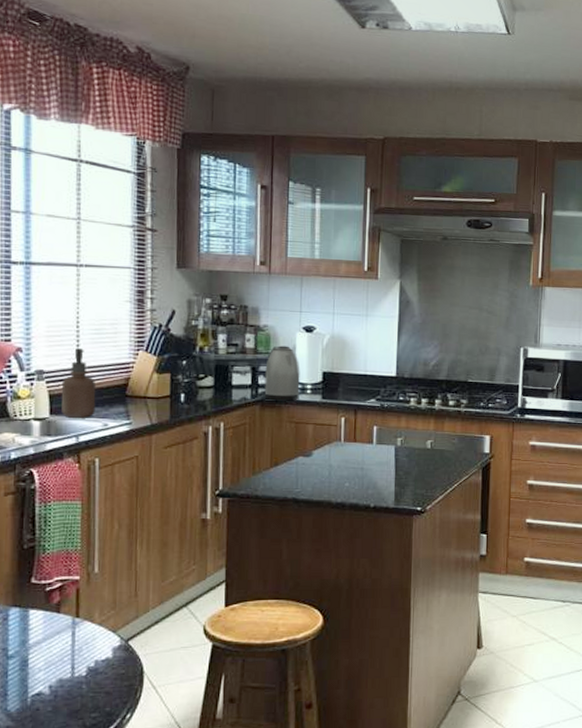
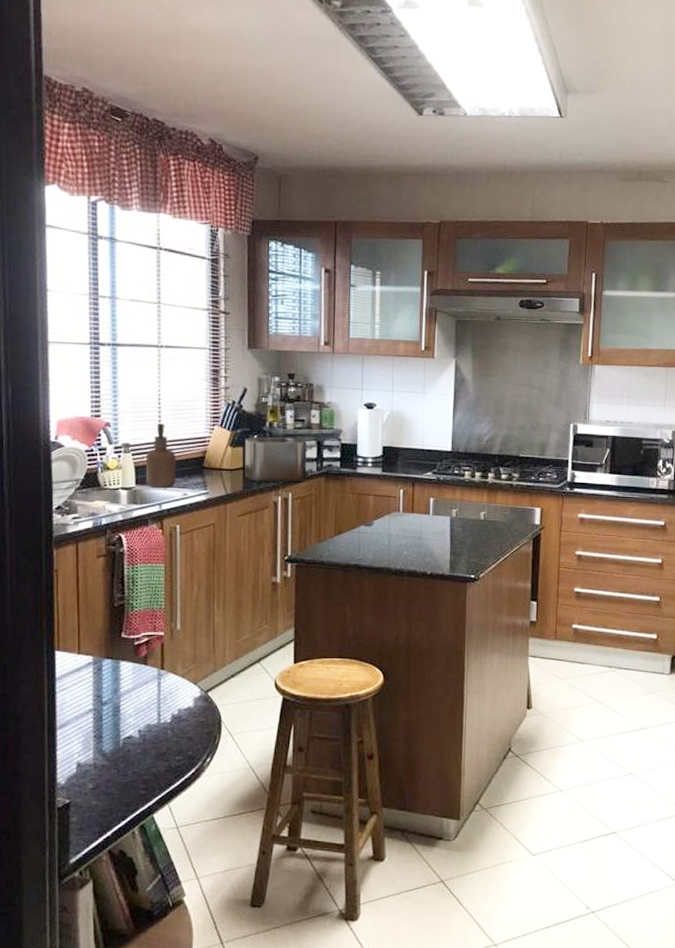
toaster: none [172,362,243,413] -> present [244,437,309,484]
kettle: present [264,345,300,401] -> none [329,421,362,474]

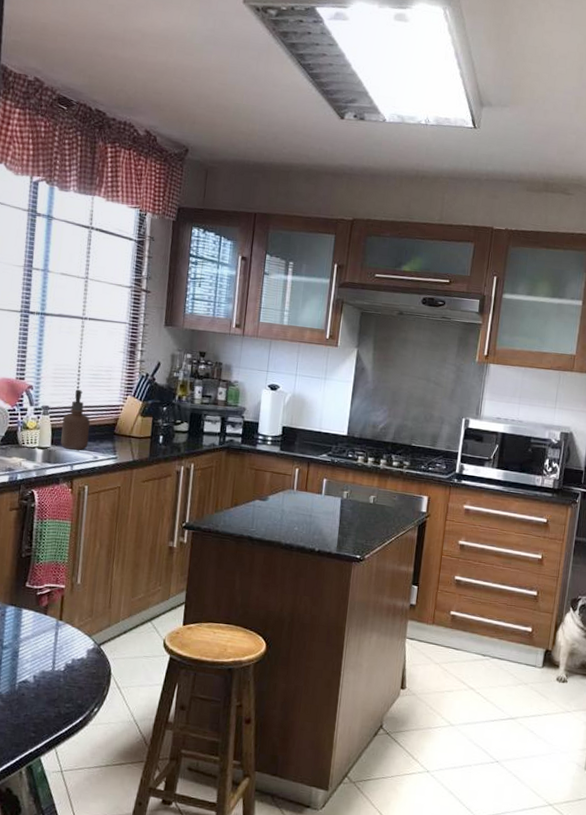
toaster: present [244,437,309,484] -> none [151,408,213,455]

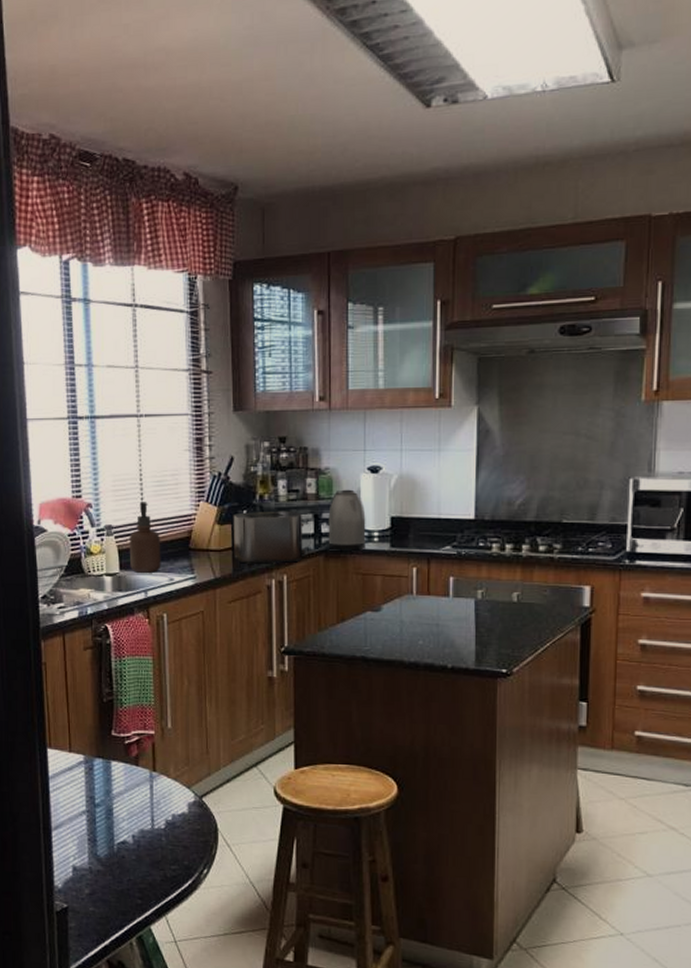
toaster: none [151,408,213,455] -> present [233,510,306,565]
kettle: none [230,400,263,450] -> present [328,489,366,551]

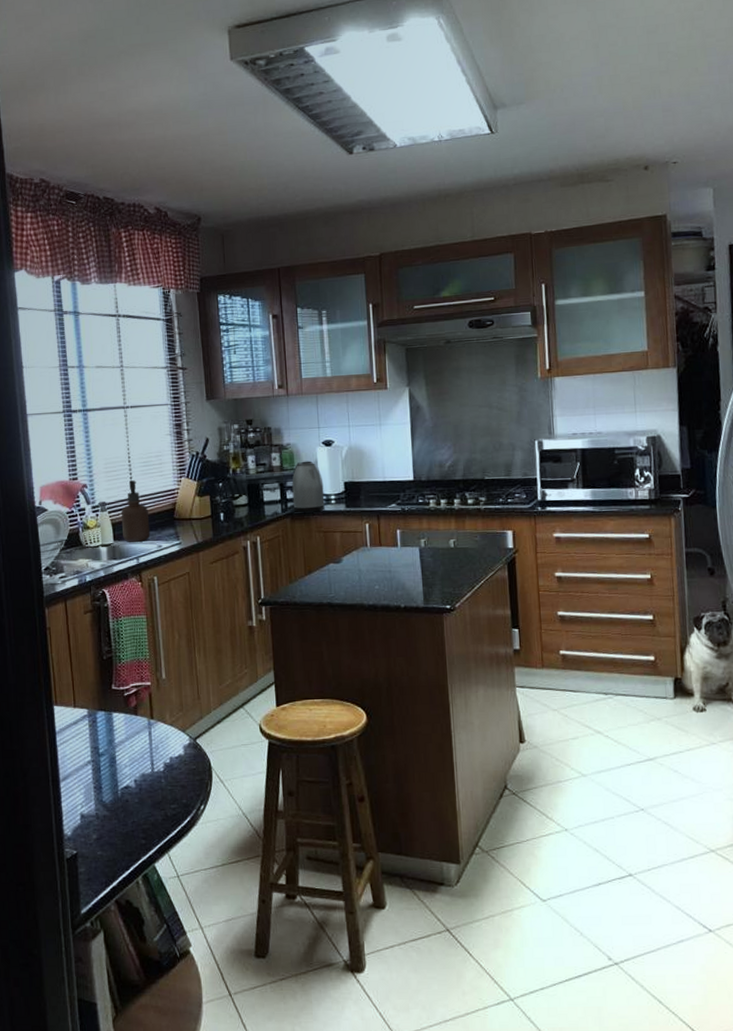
toaster: present [233,510,306,565] -> none [210,481,275,530]

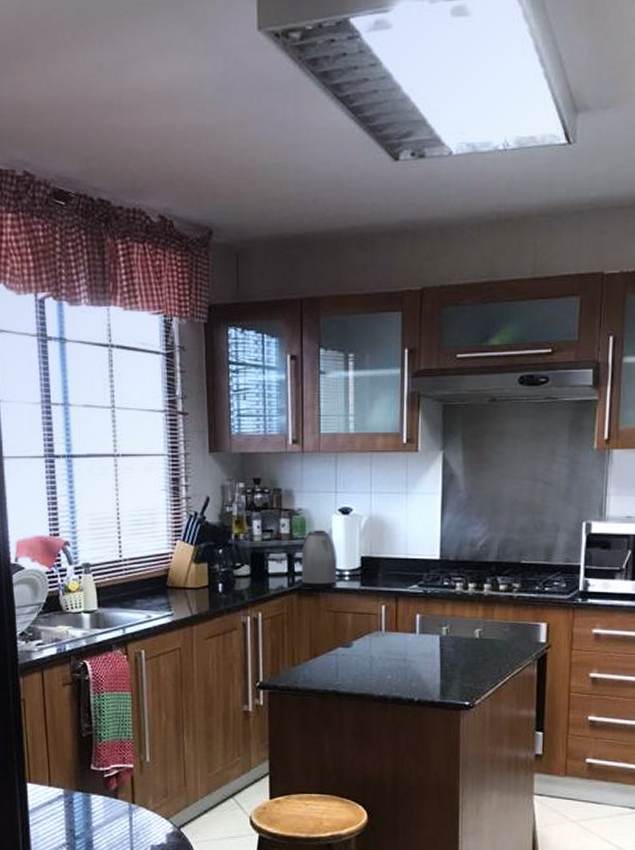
soap dispenser: present [121,480,150,542] -> none [106,540,139,610]

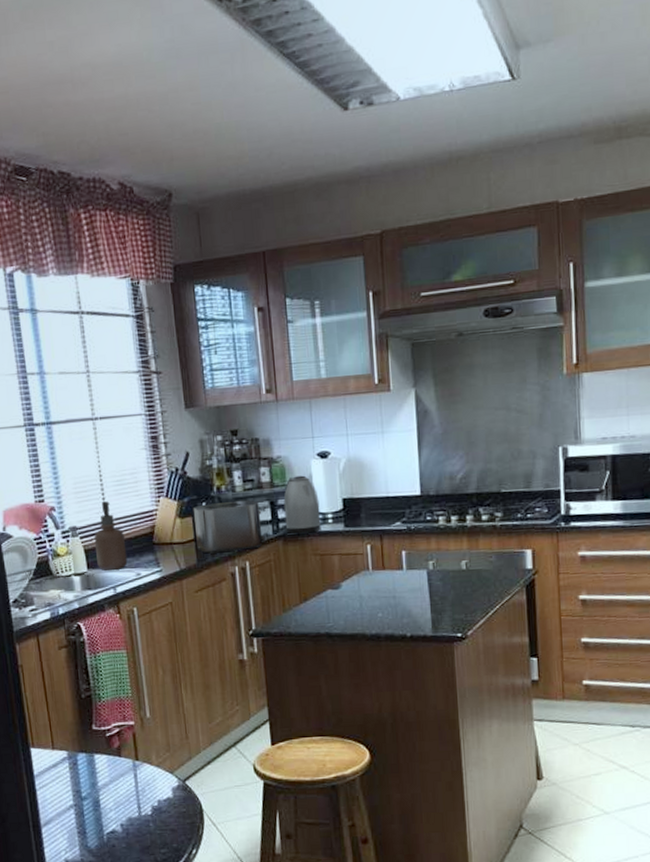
soap dispenser: none [106,540,139,610] -> present [94,501,128,570]
toaster: none [209,550,280,603] -> present [193,499,265,555]

